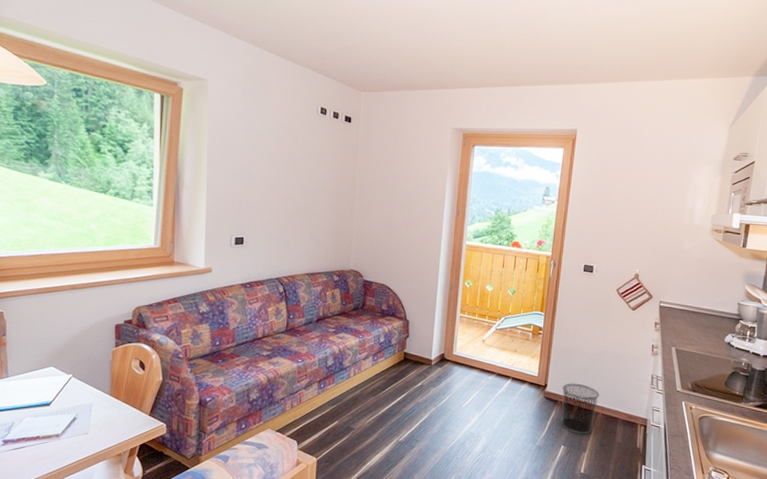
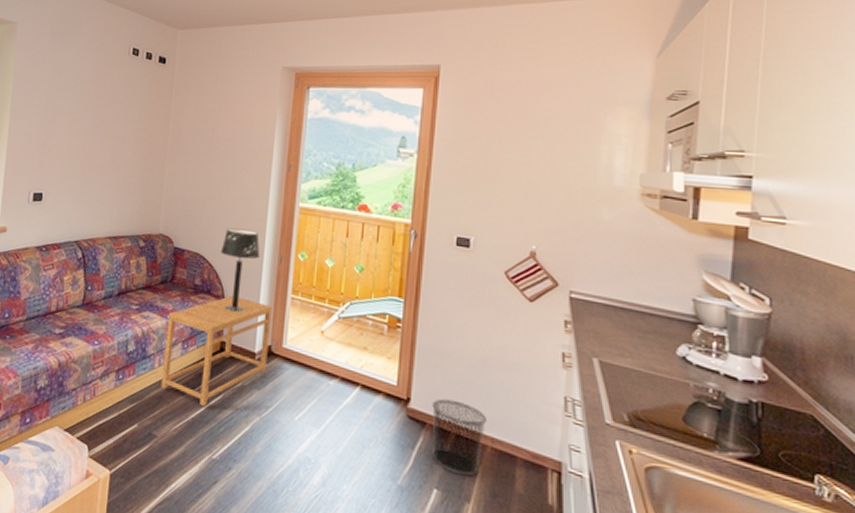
side table: none [356,317,445,403] -> present [161,296,272,407]
table lamp: none [402,263,435,329] -> present [220,228,260,312]

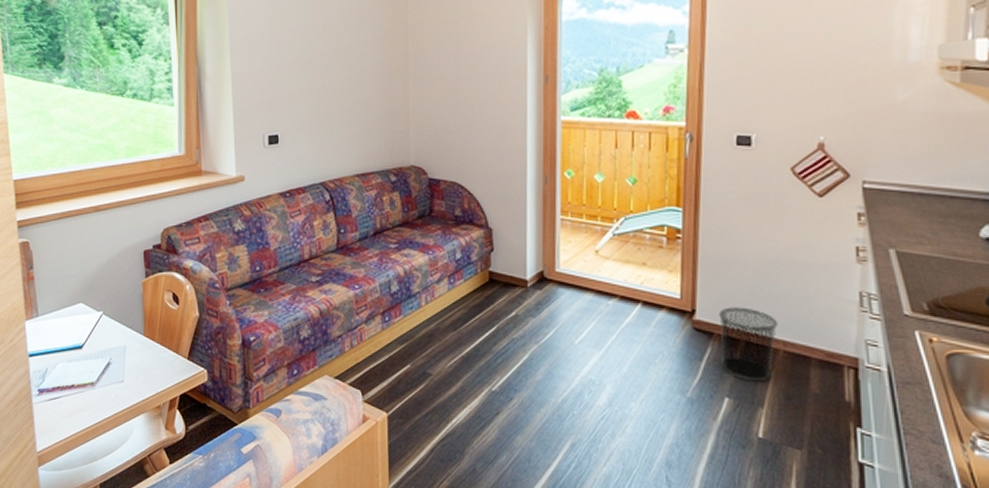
side table: present [161,296,272,407] -> none [430,224,541,340]
table lamp: present [220,228,260,312] -> none [479,151,523,240]

